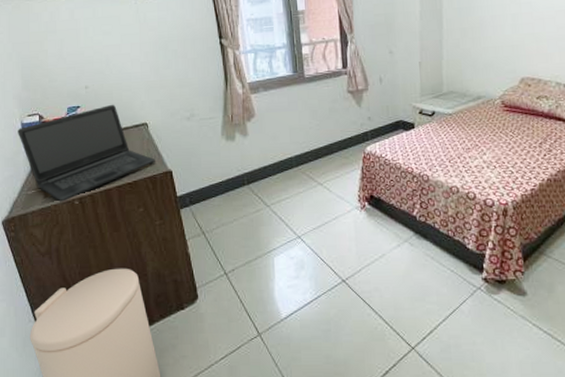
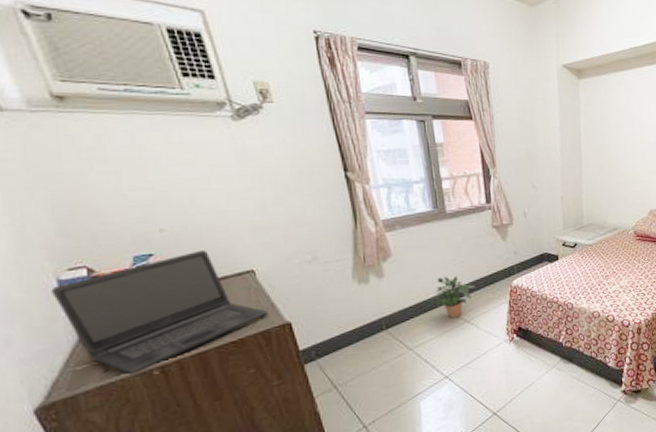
potted plant: none [289,138,330,180] -> present [433,275,476,319]

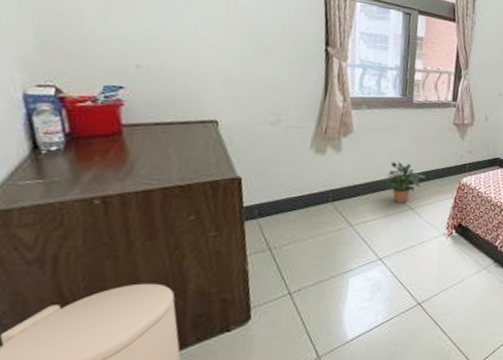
laptop: present [51,249,268,375] -> none [14,92,221,199]

